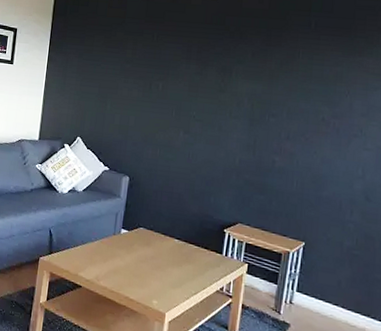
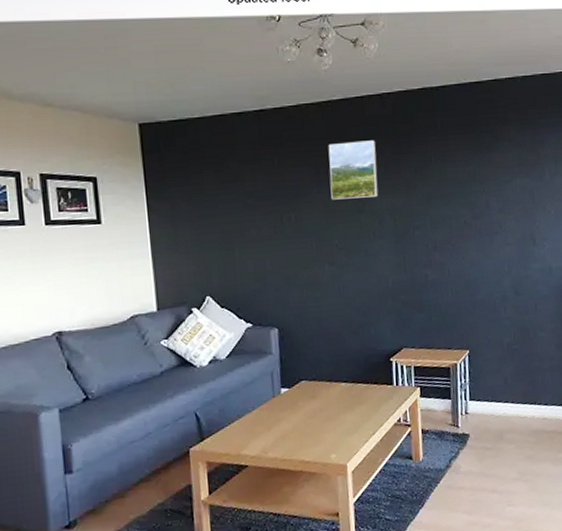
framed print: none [197,28,248,81] -> present [328,140,379,200]

